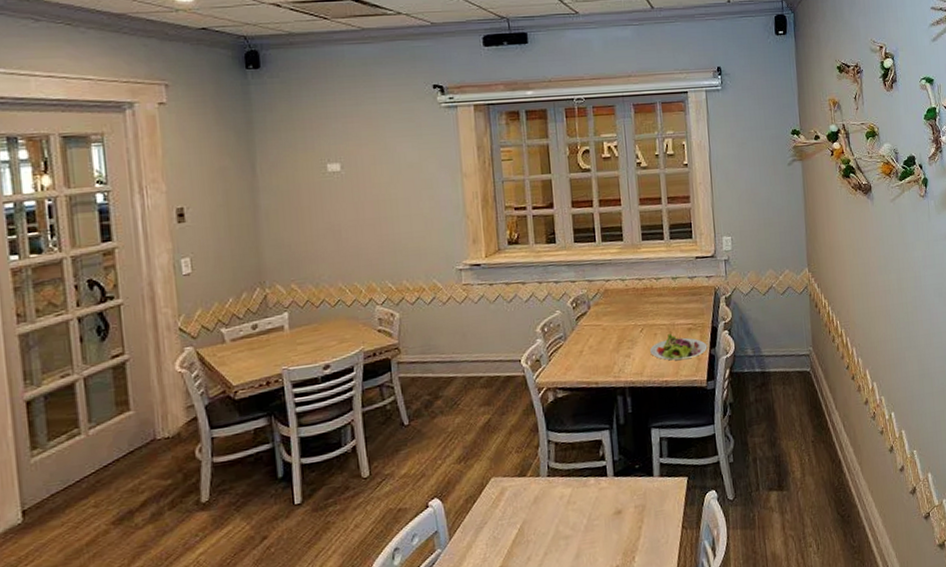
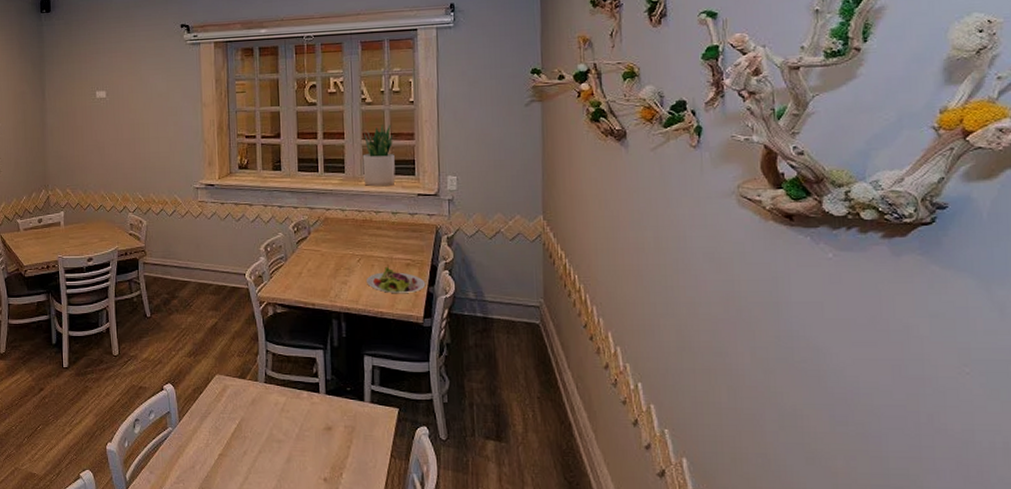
planter: none [640,188,674,254] -> present [362,124,395,187]

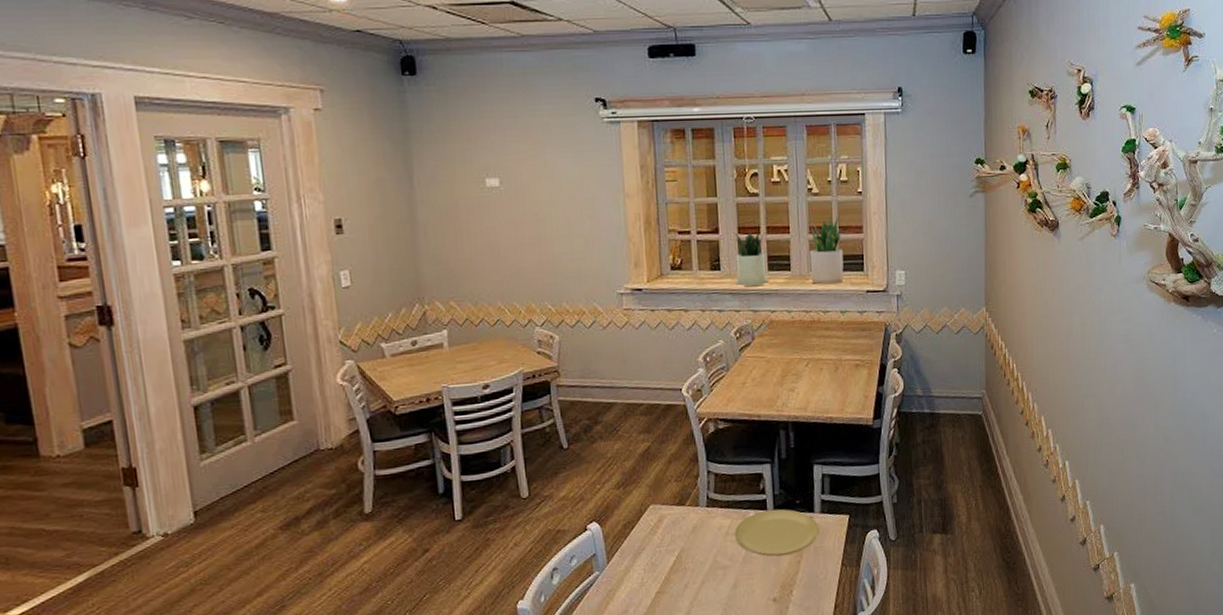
plate: none [289,393,369,438] -> present [735,508,819,557]
planter: none [293,138,326,185] -> present [734,232,770,286]
salad plate: present [367,267,426,294] -> none [815,369,875,397]

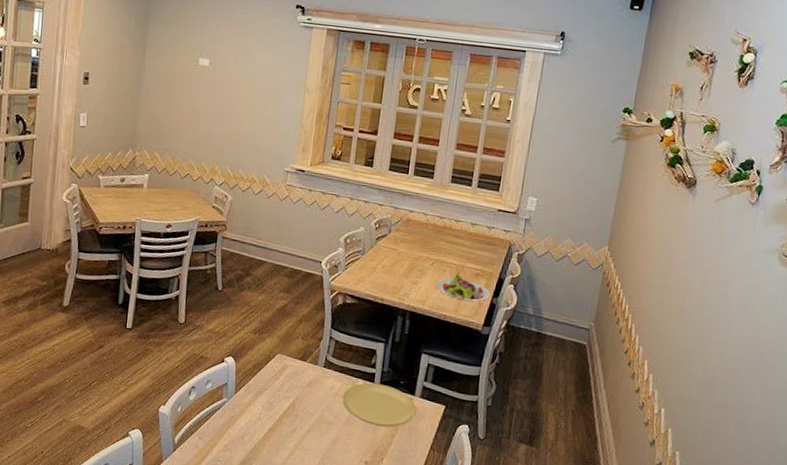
planter: present [734,232,770,286] -> none [382,138,415,187]
planter: present [809,217,844,285] -> none [450,138,487,199]
salad plate: none [815,369,875,397] -> present [436,274,491,301]

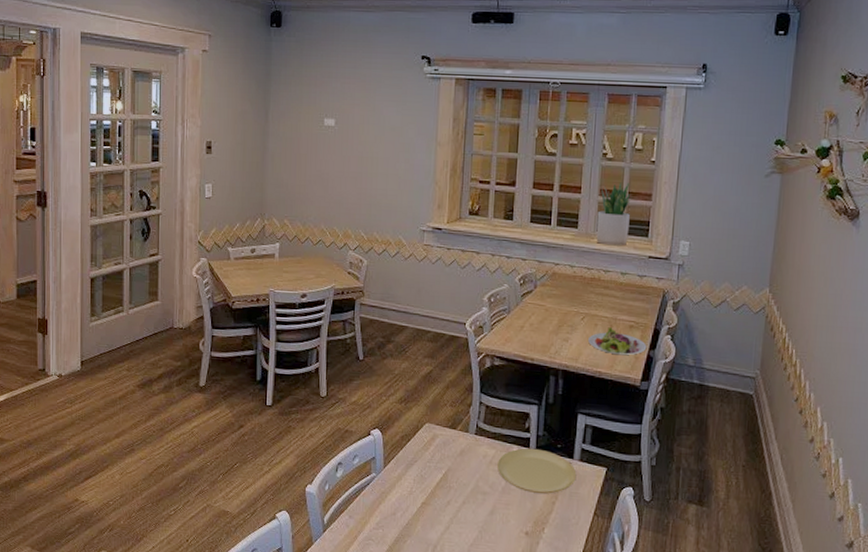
planter: none [450,138,487,199] -> present [596,182,632,246]

